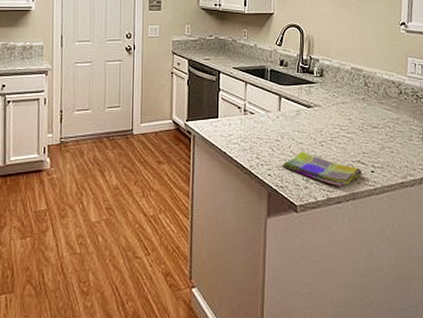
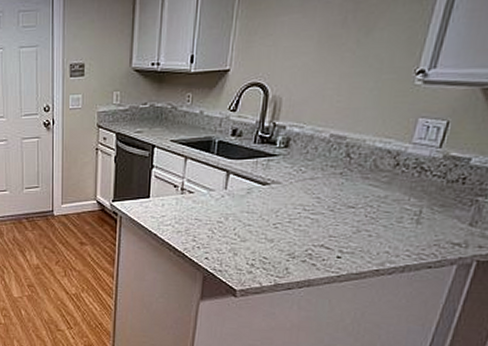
dish towel: present [281,151,363,187] -> none [221,233,325,273]

